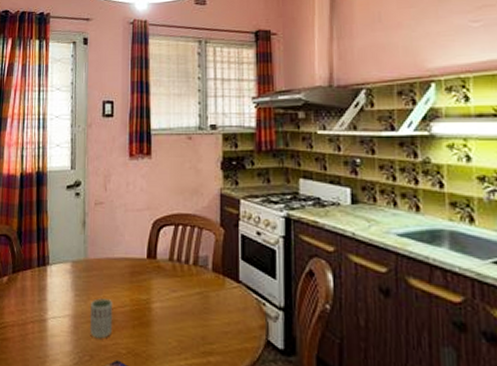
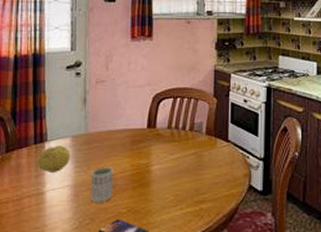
fruit: none [39,270,71,299] -> present [37,145,71,172]

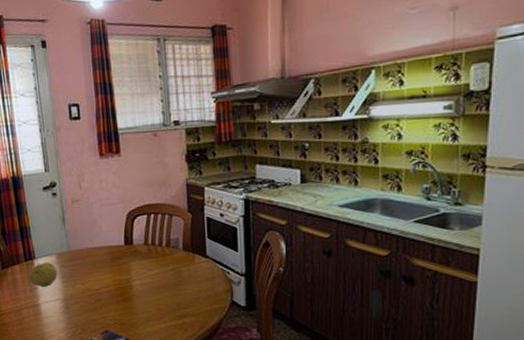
cup: present [89,167,114,203] -> none [78,282,100,315]

